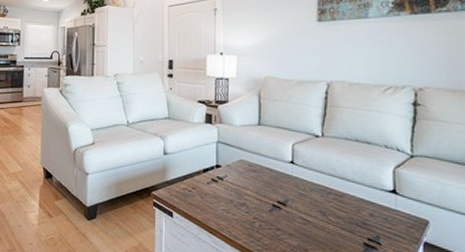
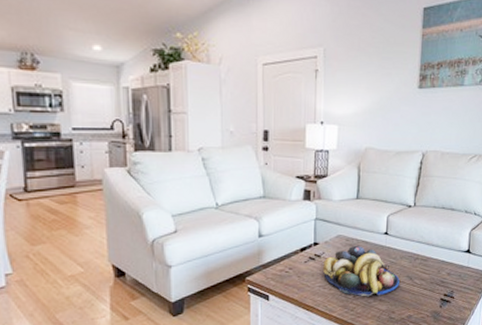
fruit bowl: none [225,171,311,229] -> present [322,245,400,297]

